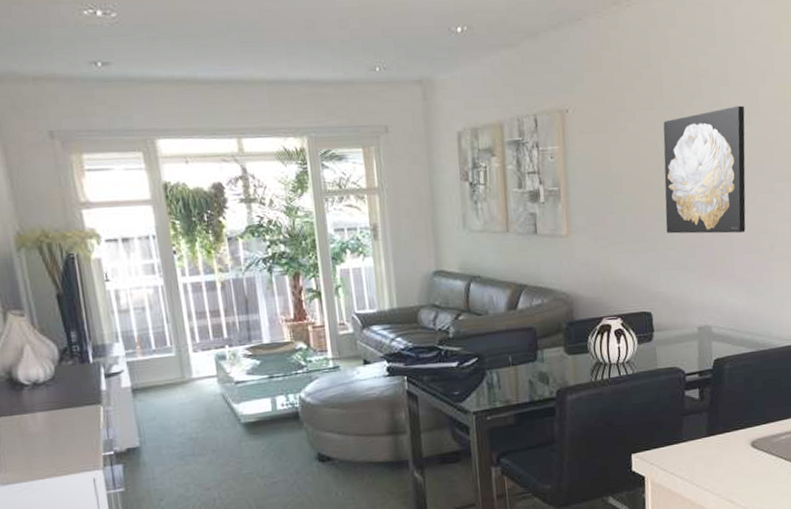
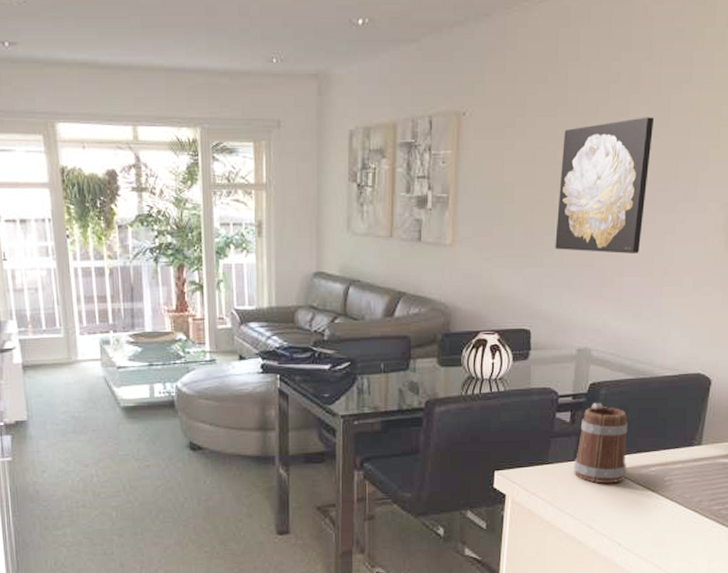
mug: none [707,378,758,457] -> present [574,403,628,484]

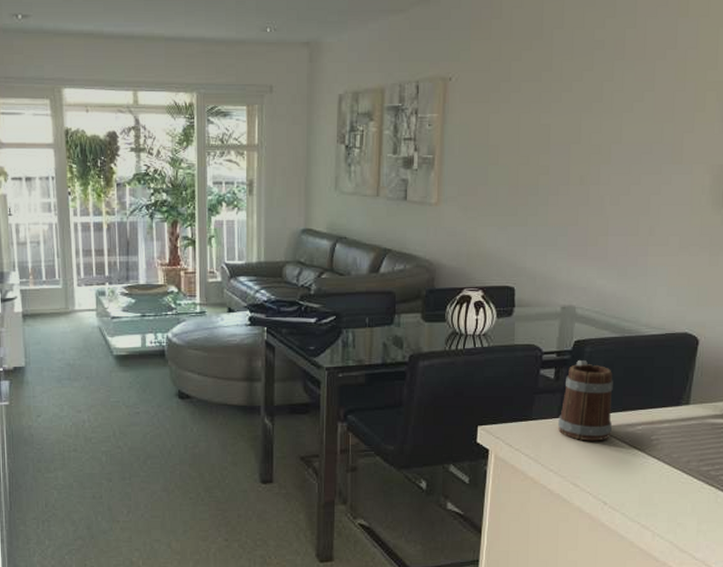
wall art: present [555,117,655,253] -> none [539,81,639,214]

